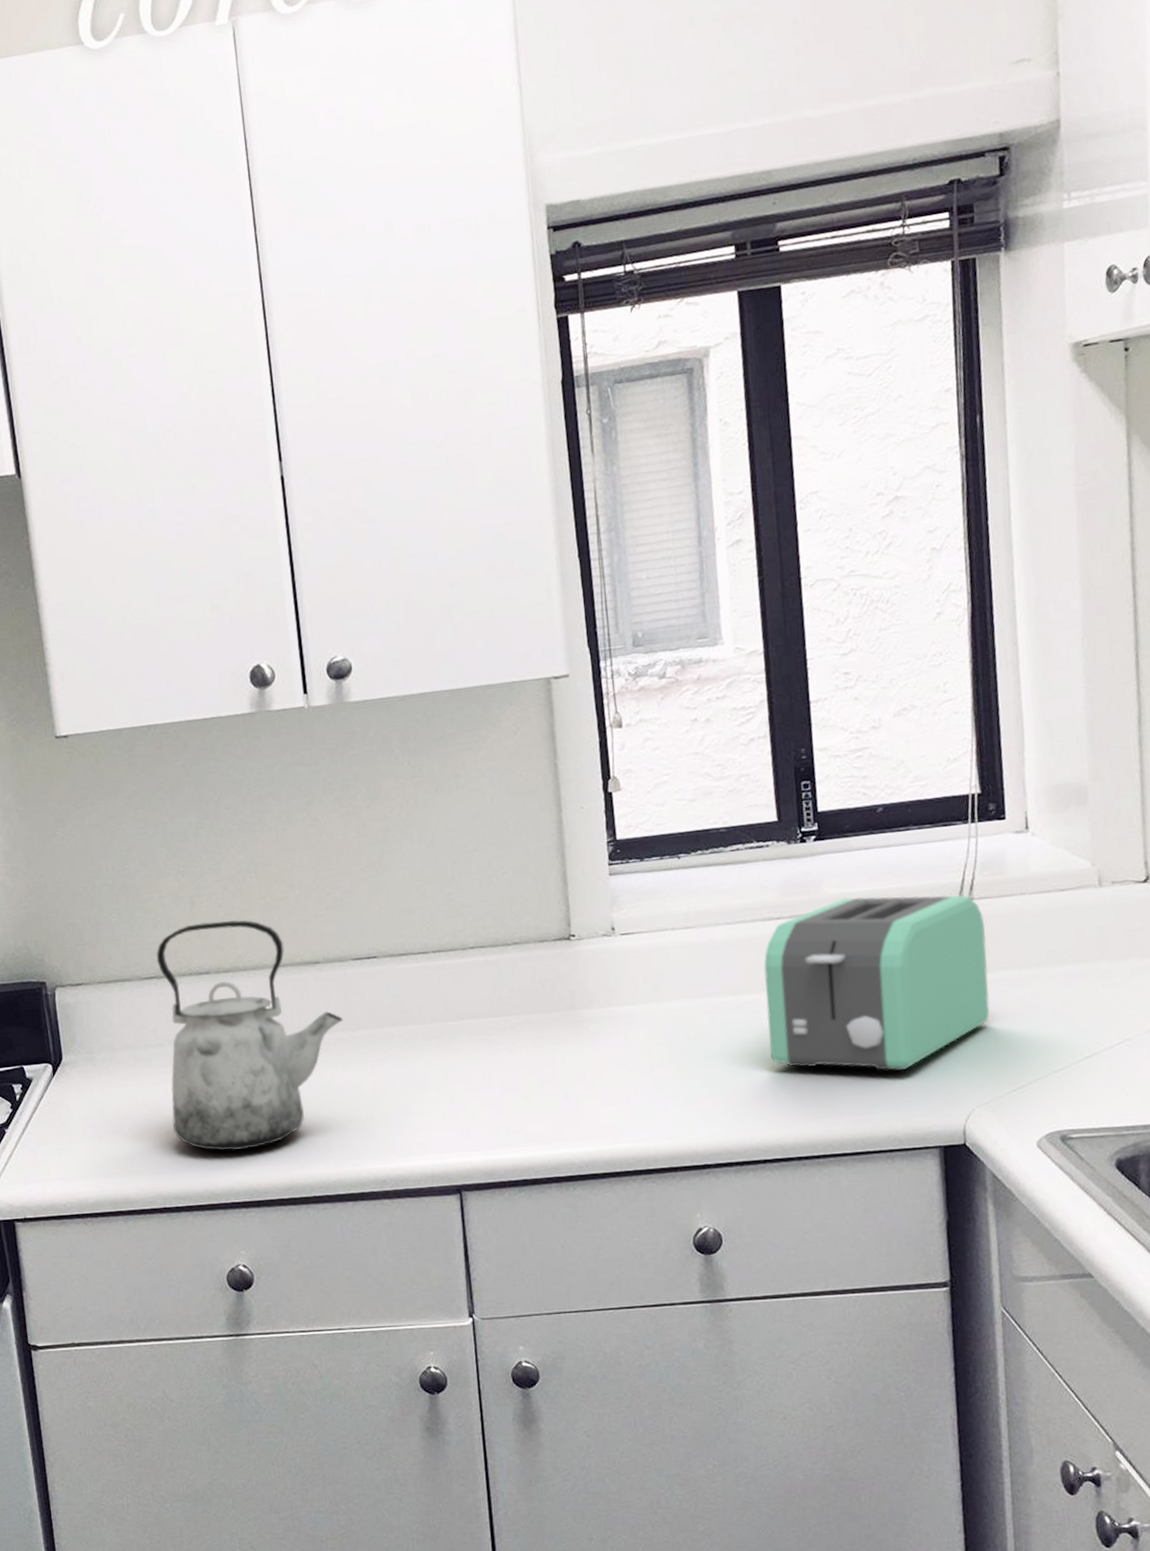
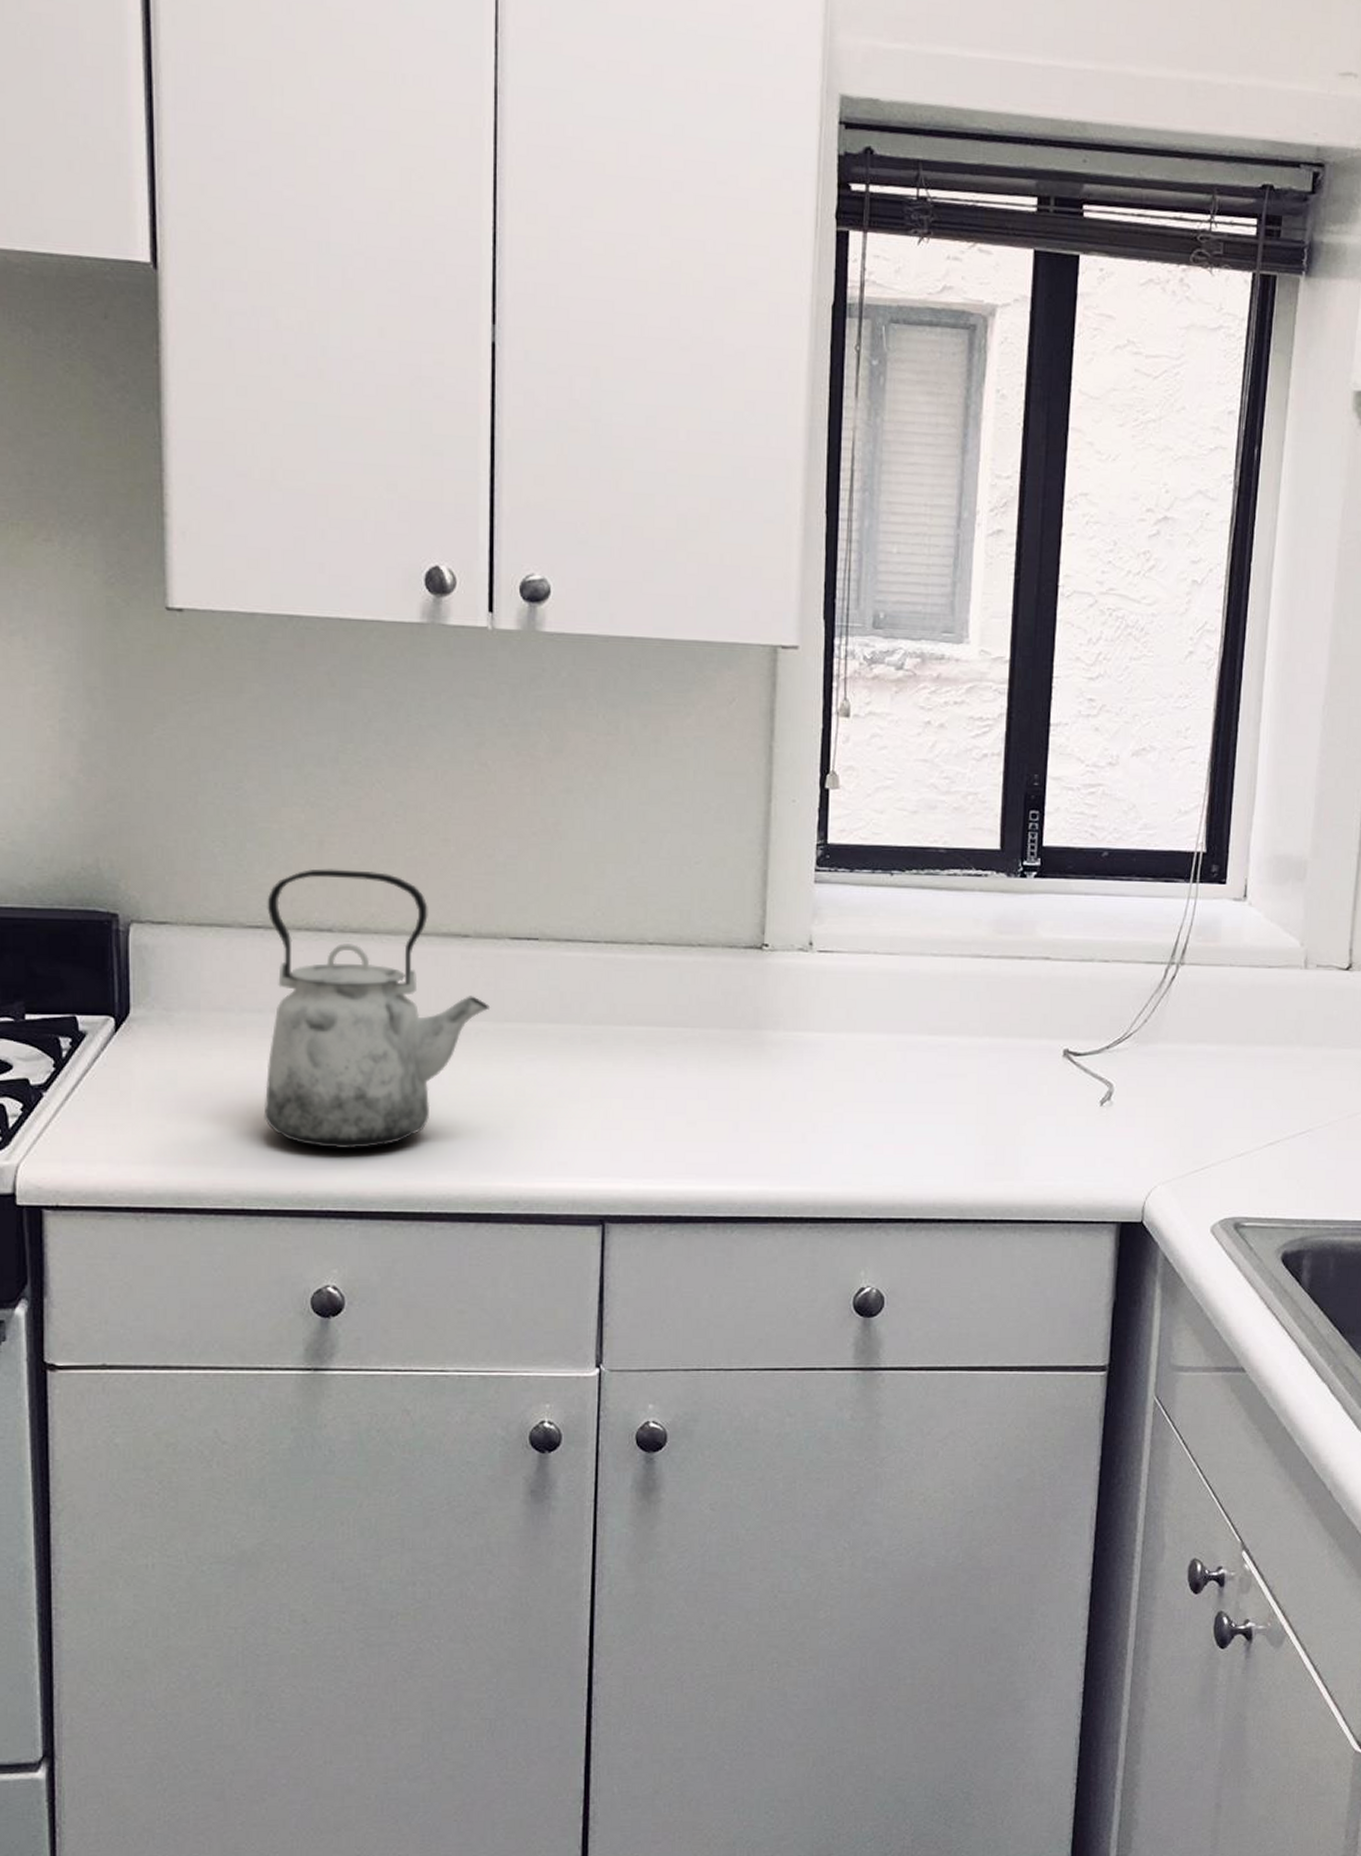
toaster: present [764,895,990,1071] -> none [960,943,1192,1138]

